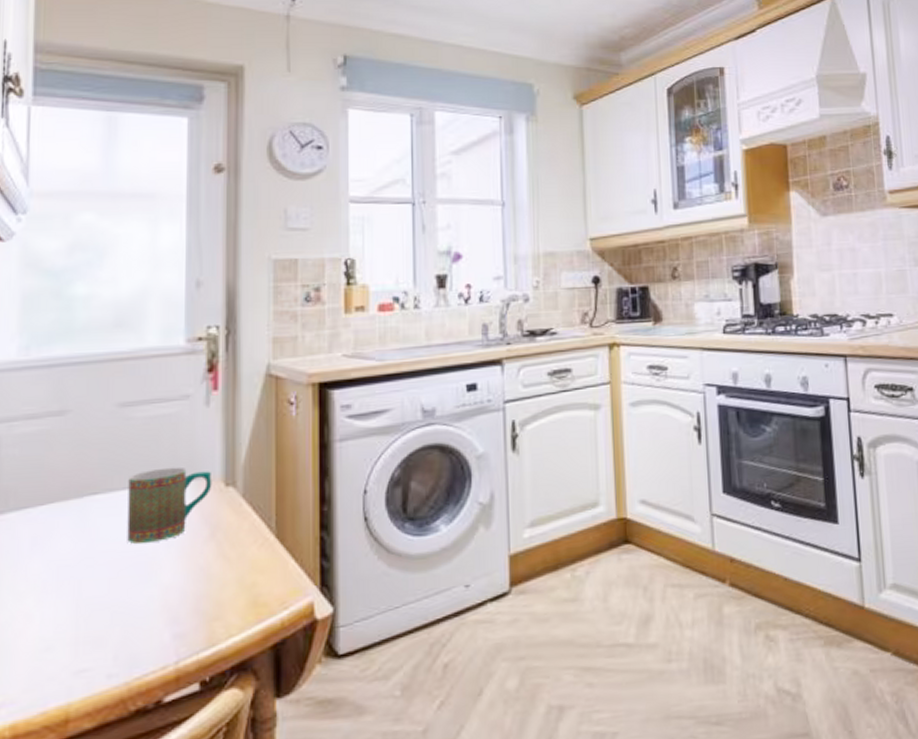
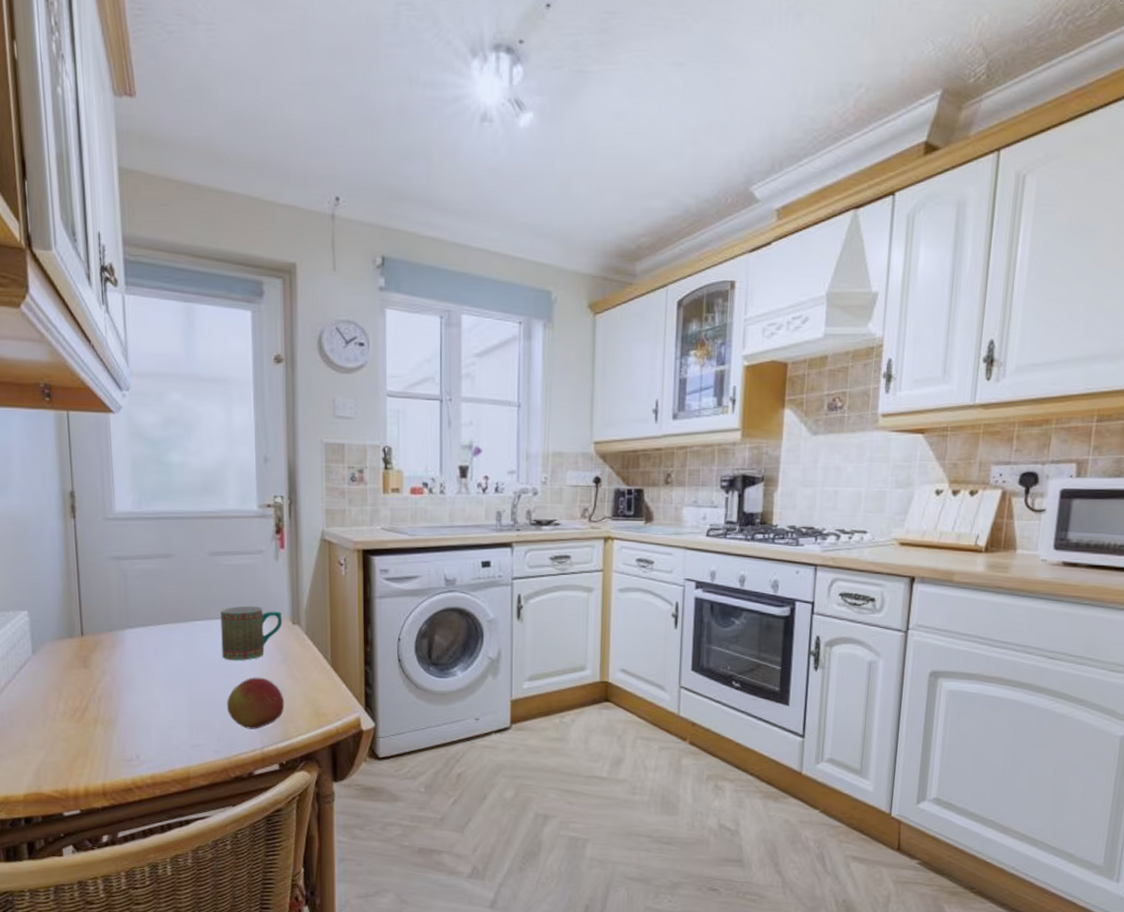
apple: none [129,562,211,638] -> present [226,677,285,729]

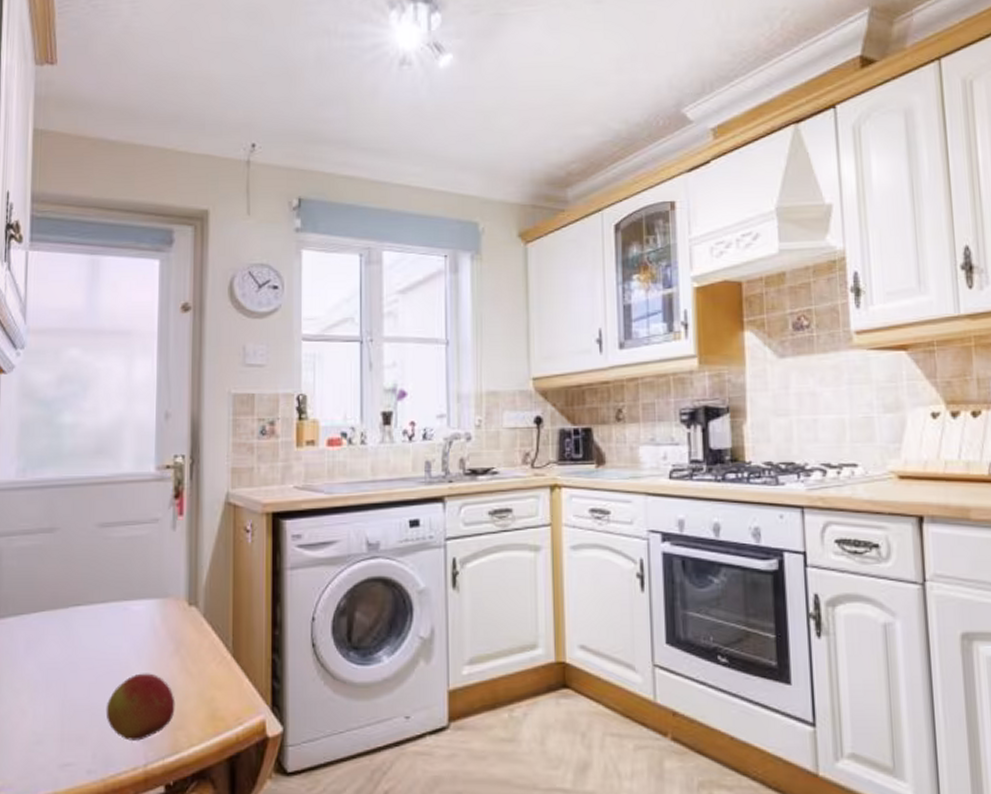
mug: present [220,605,283,661] -> none [104,585,177,654]

